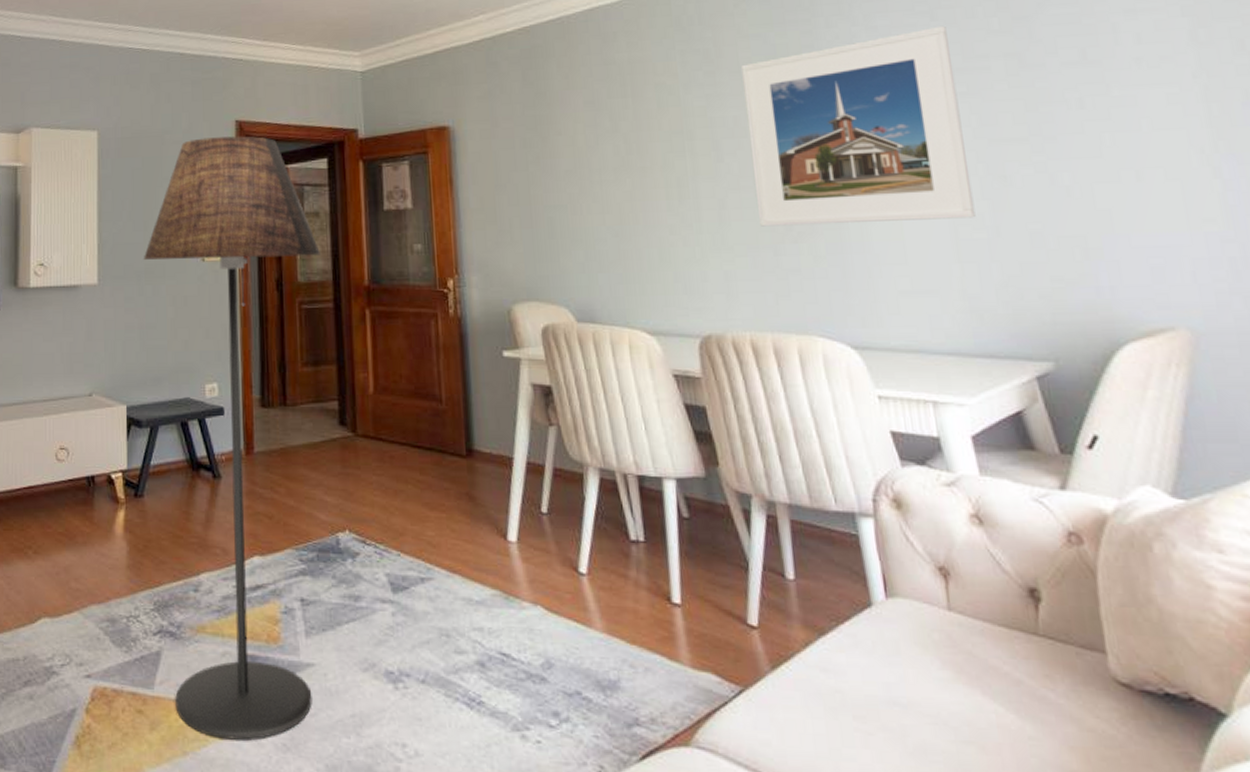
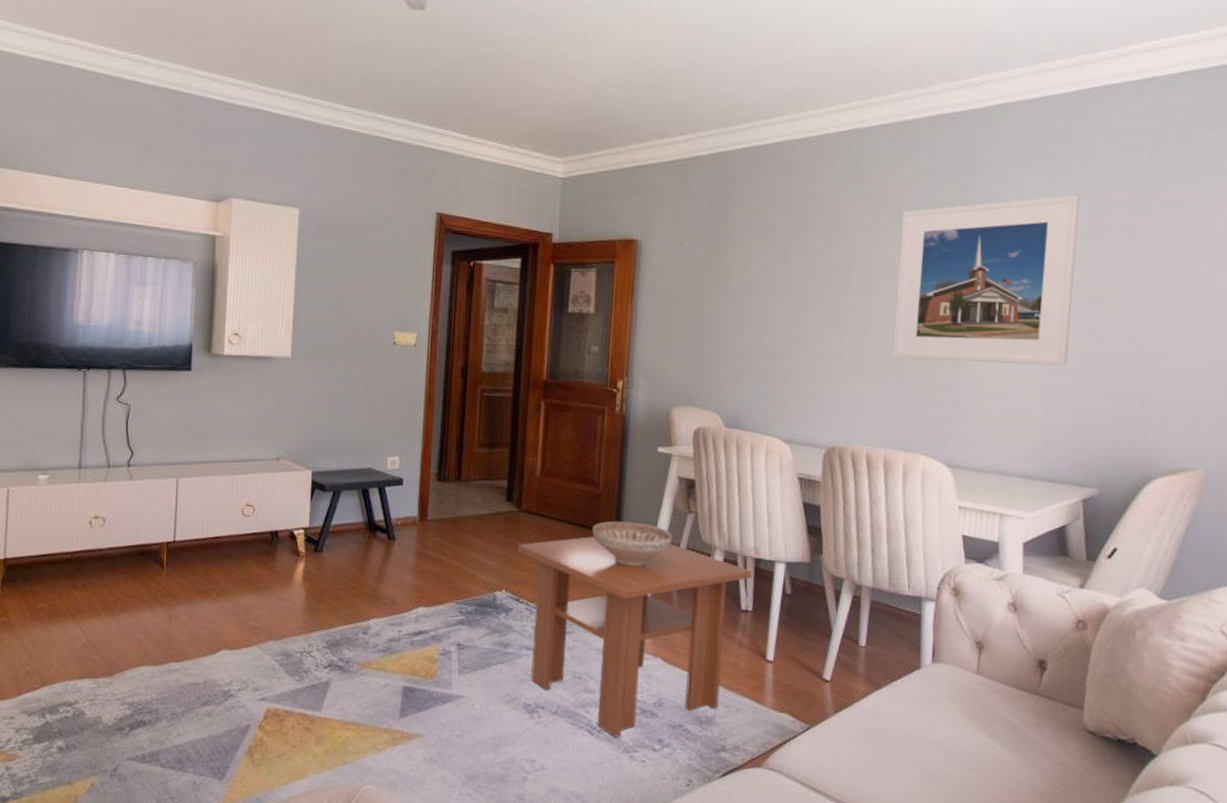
floor lamp: present [143,136,320,741] -> none [336,226,505,754]
coffee table: none [357,460,636,711] -> present [517,536,752,738]
decorative bowl: none [440,440,536,494] -> present [592,521,673,567]

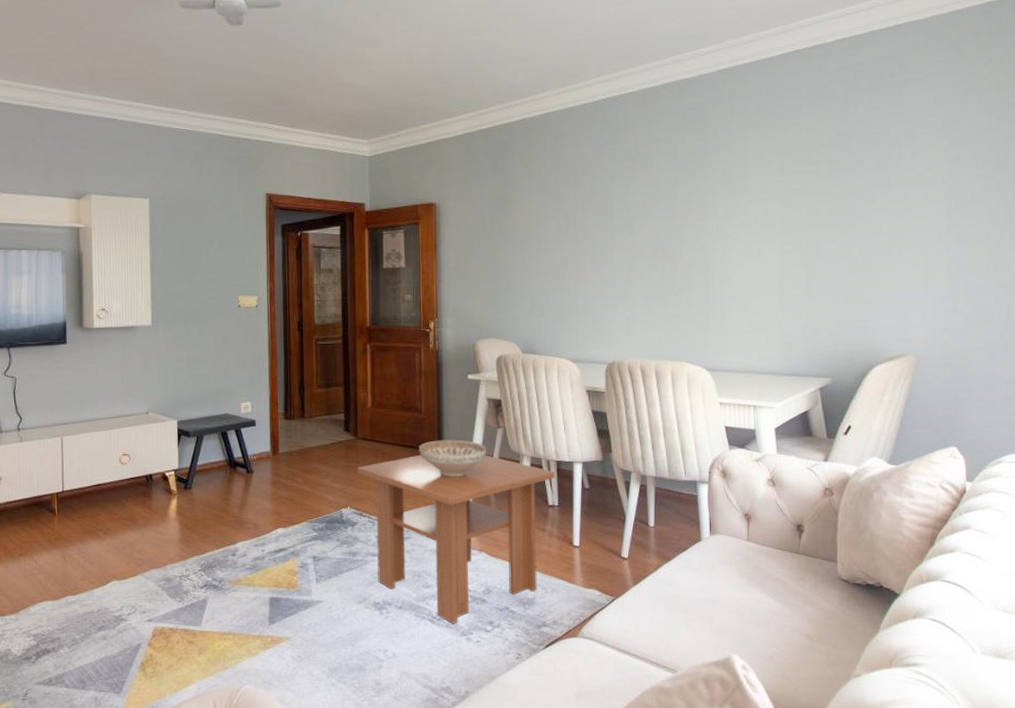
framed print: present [893,194,1080,366] -> none [652,138,796,284]

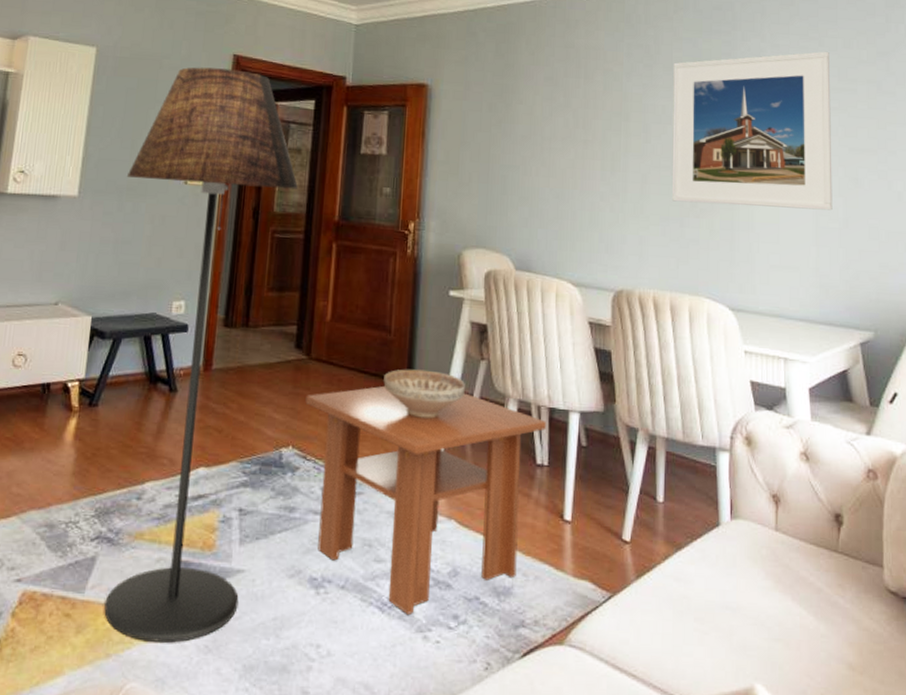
floor lamp: none [189,206,333,656] -> present [104,67,298,643]
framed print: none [652,138,796,284] -> present [672,51,833,211]

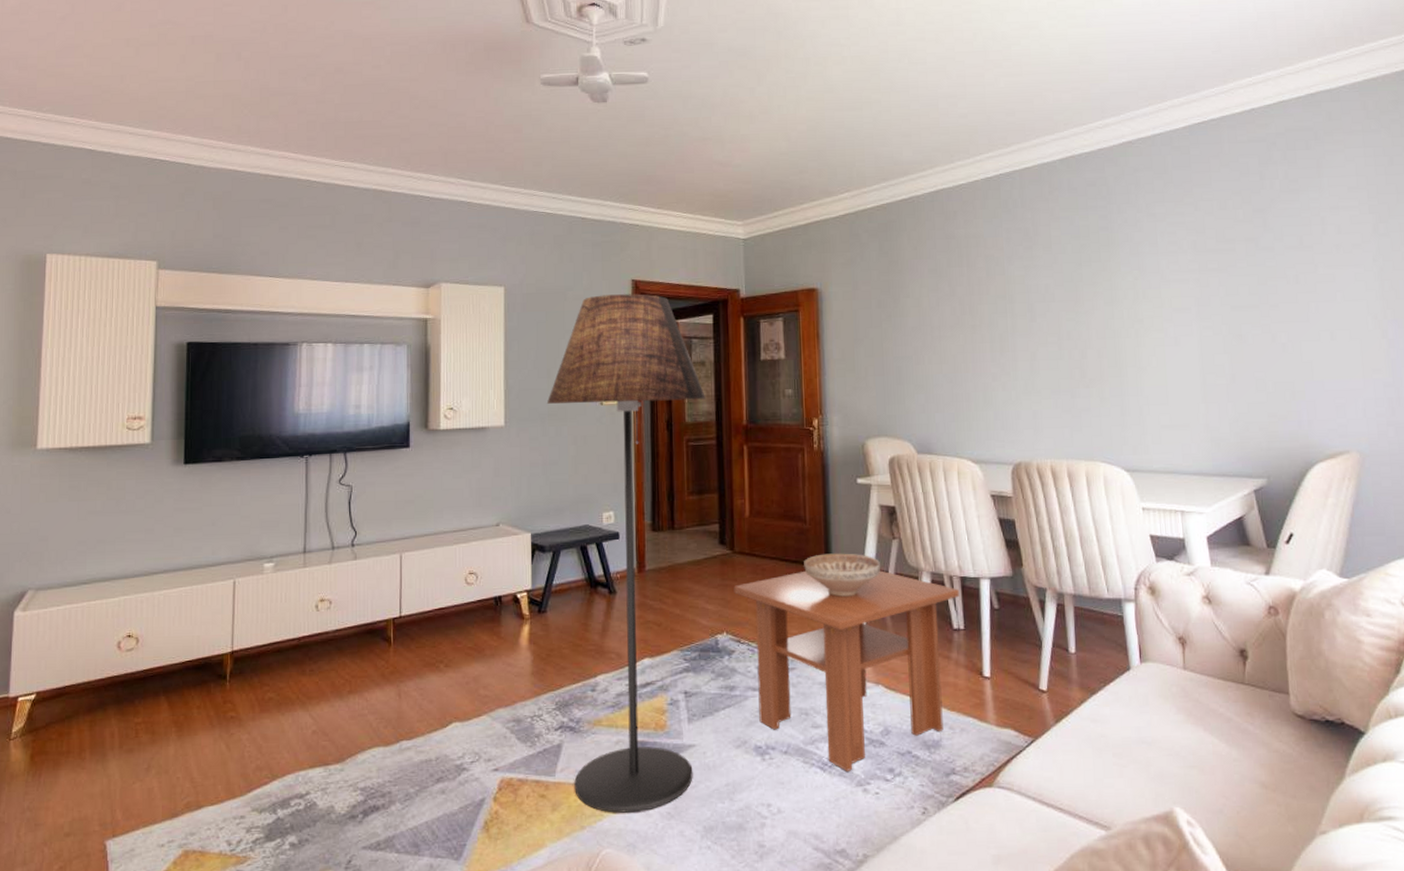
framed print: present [672,51,833,211] -> none [1053,214,1219,375]

